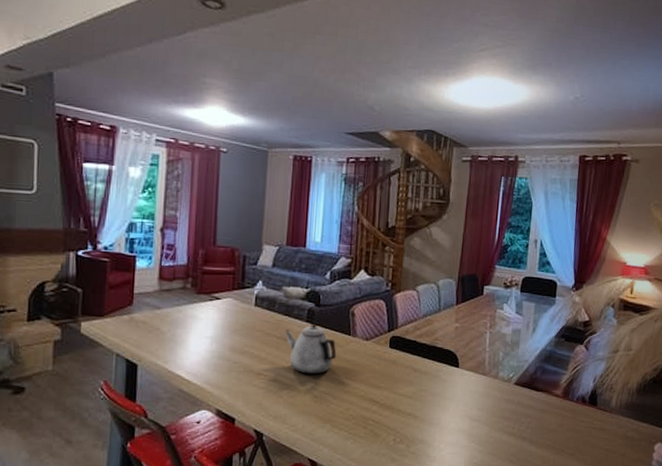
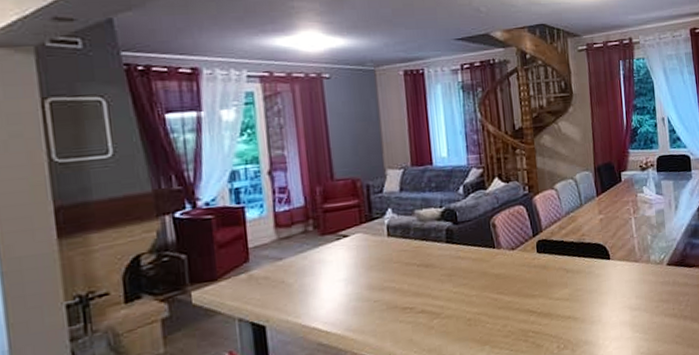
teapot: present [285,323,337,374] -> none [424,242,484,298]

